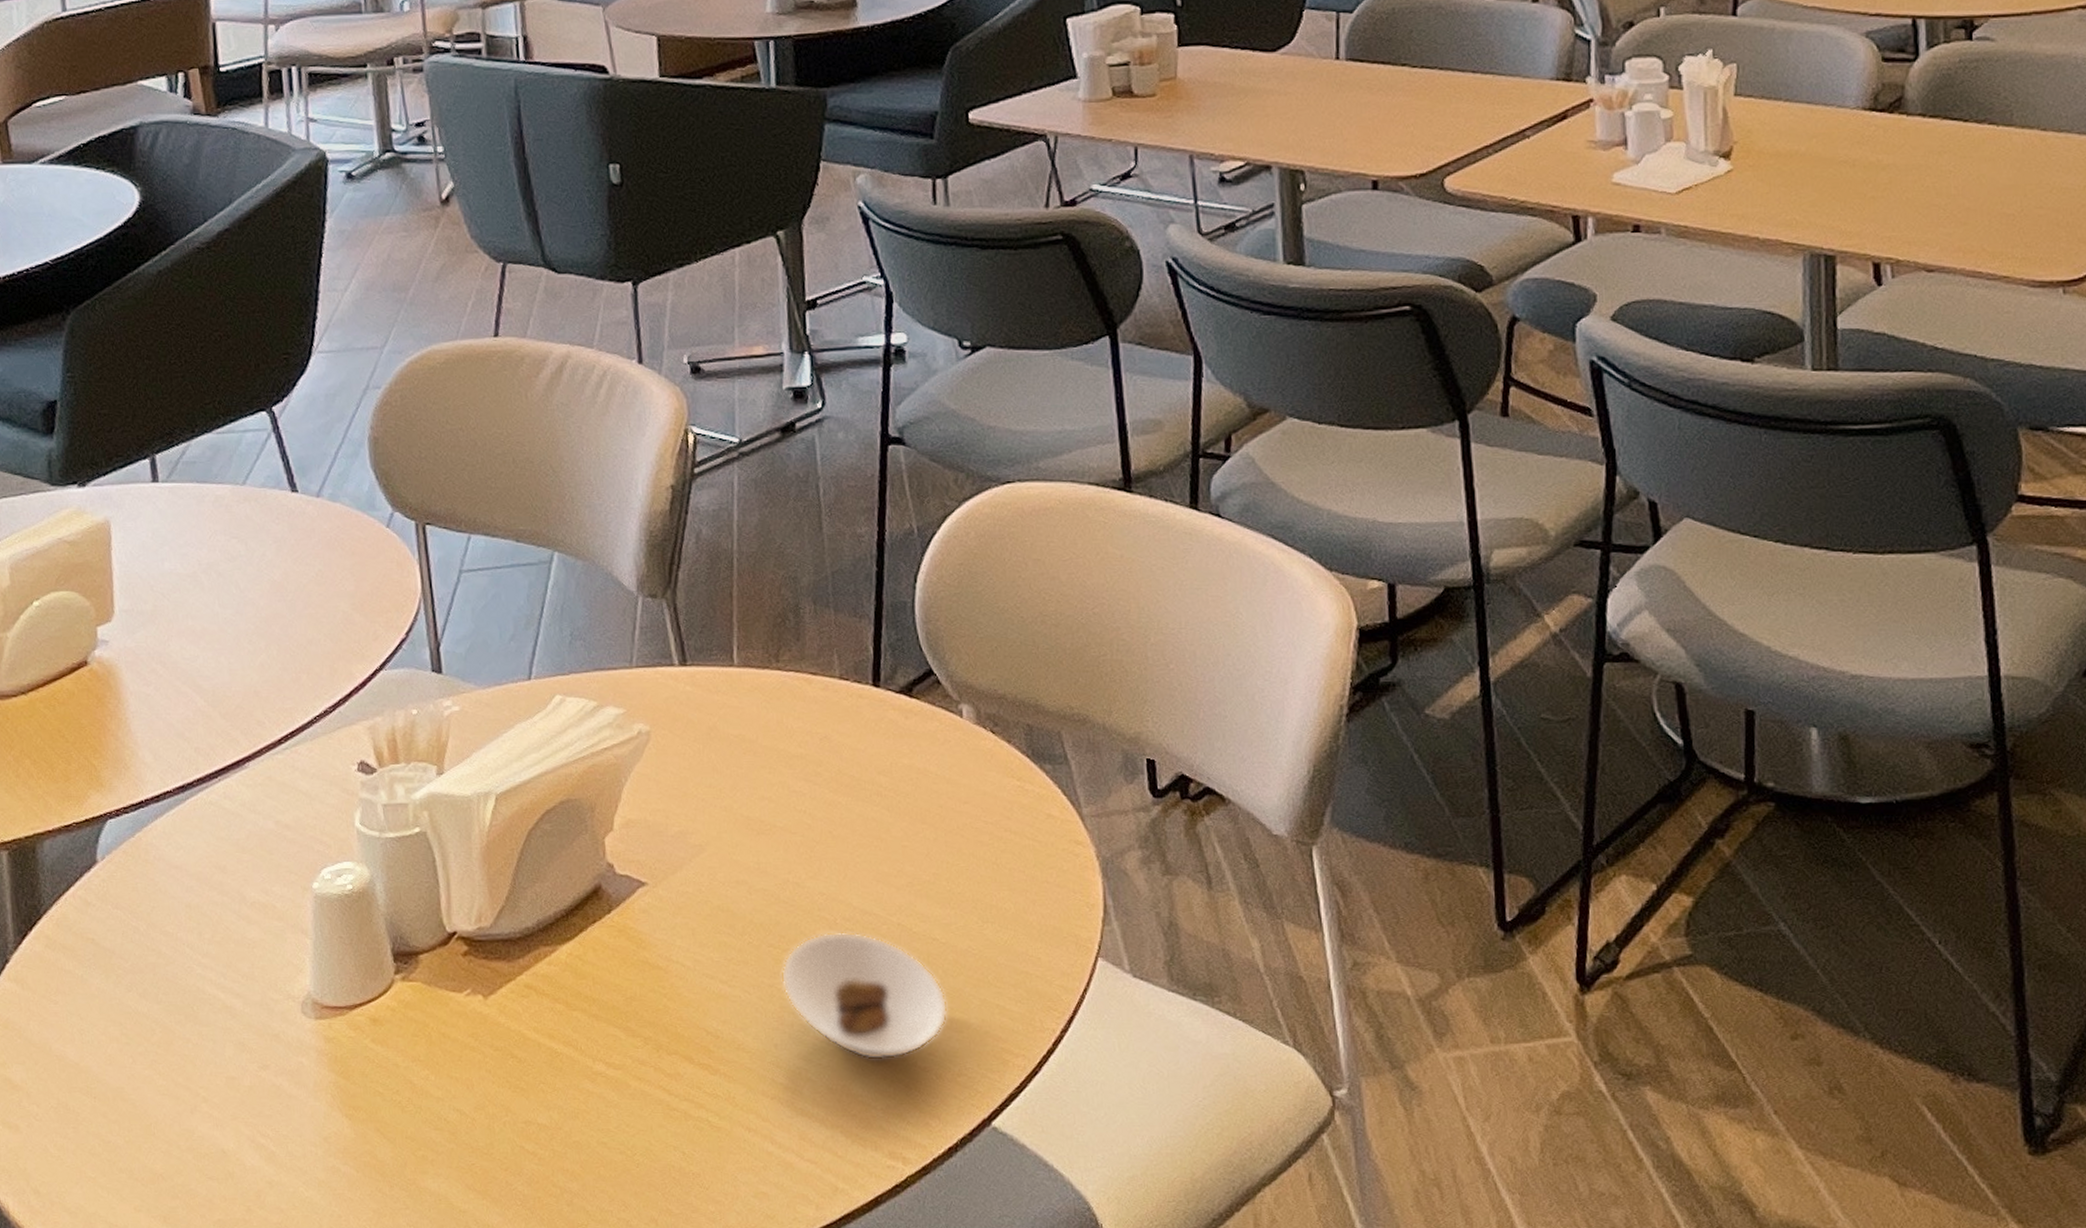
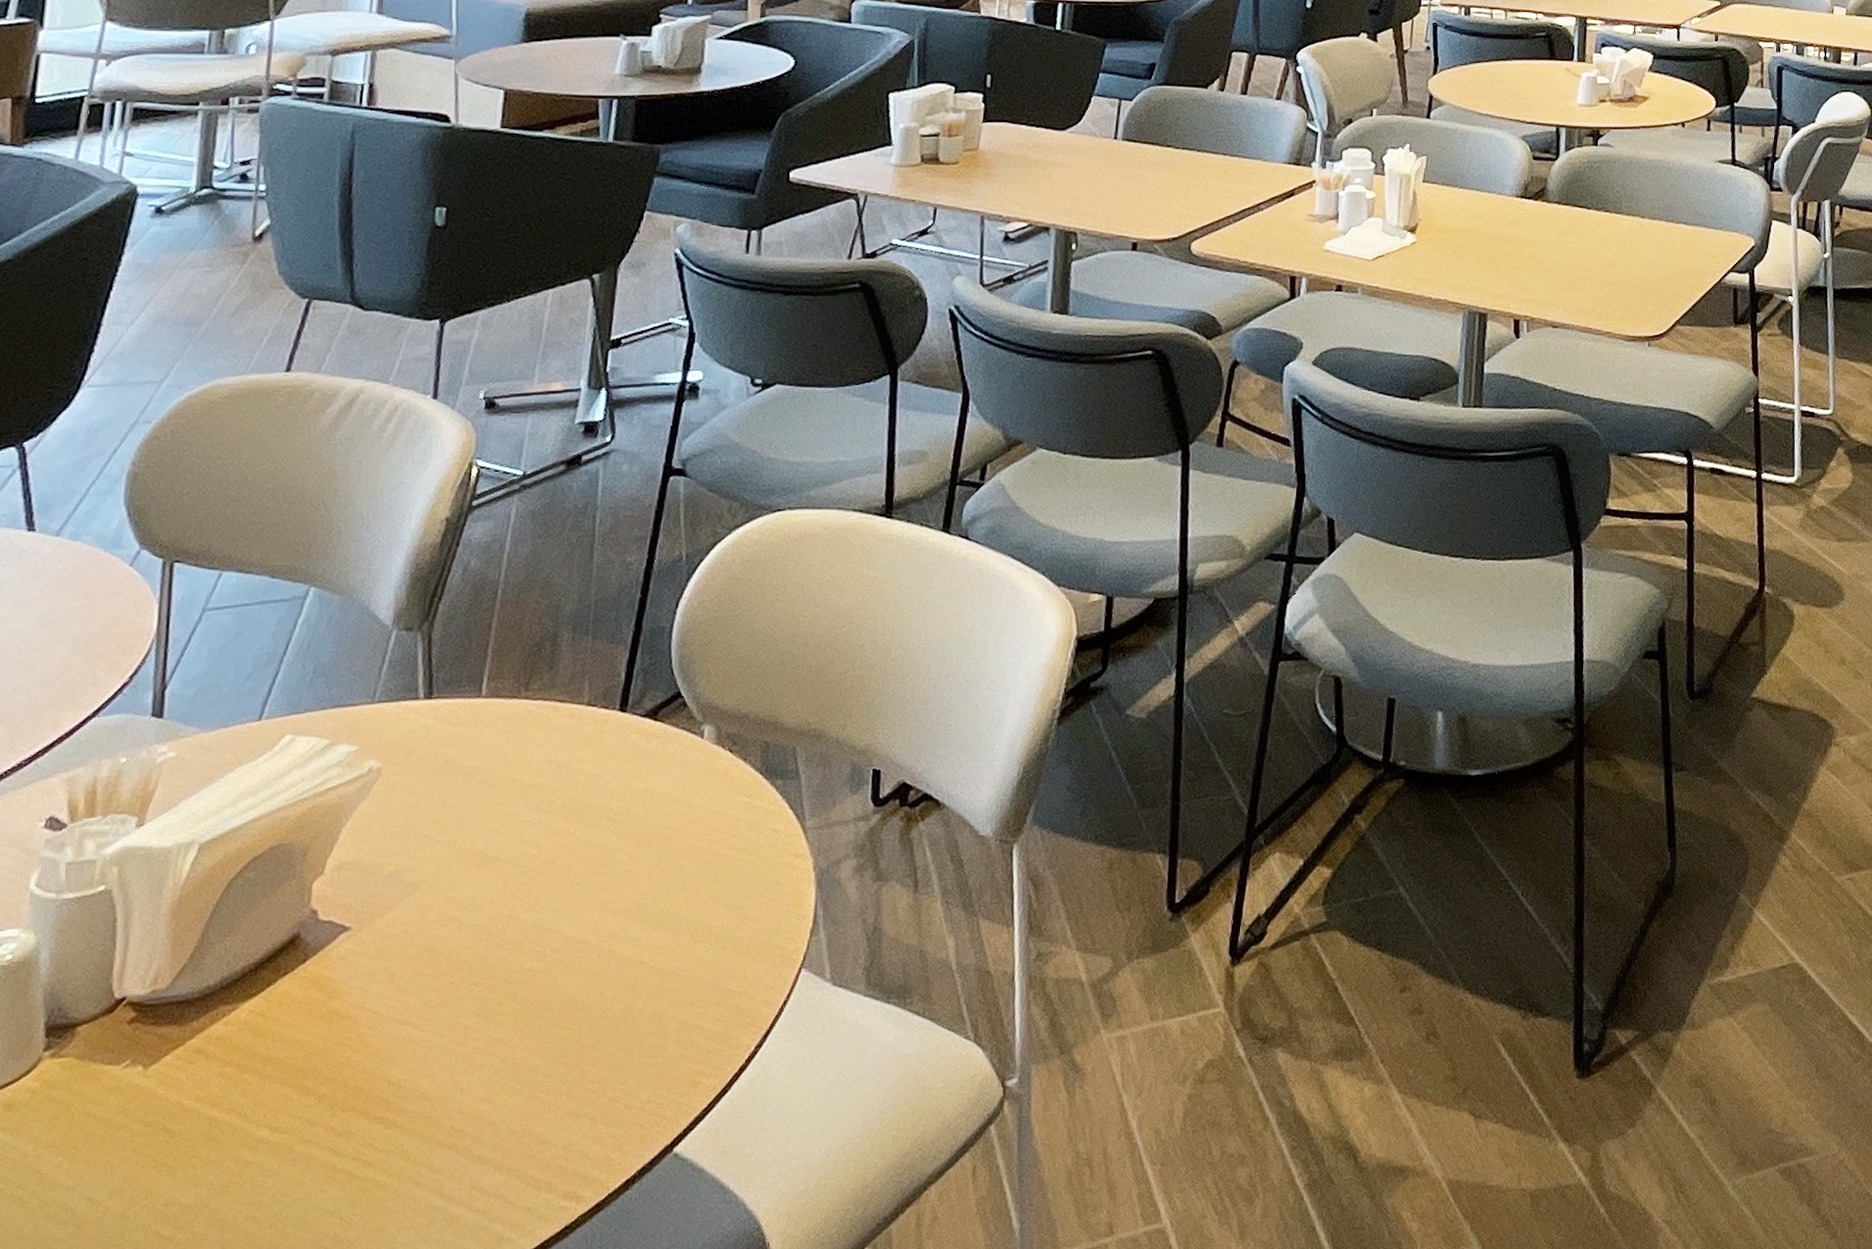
saucer: present [780,932,948,1060] -> none [478,962,647,1096]

